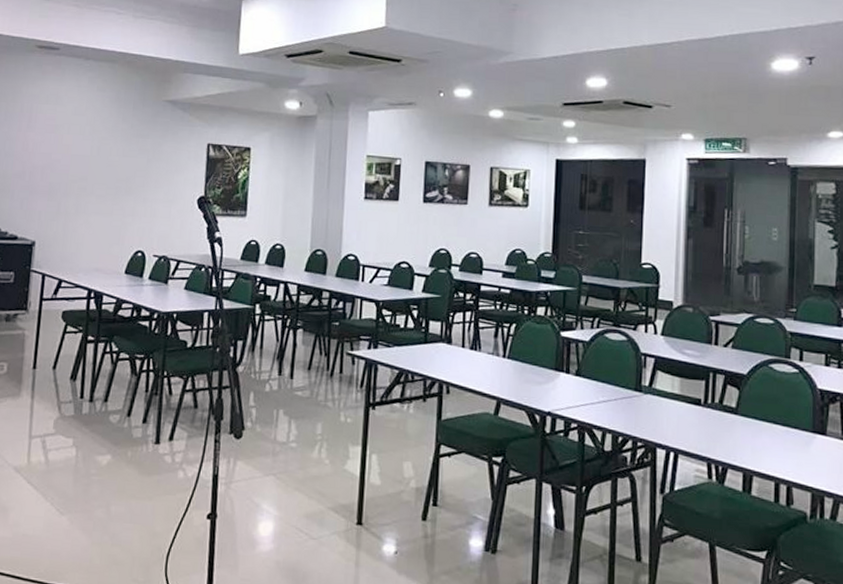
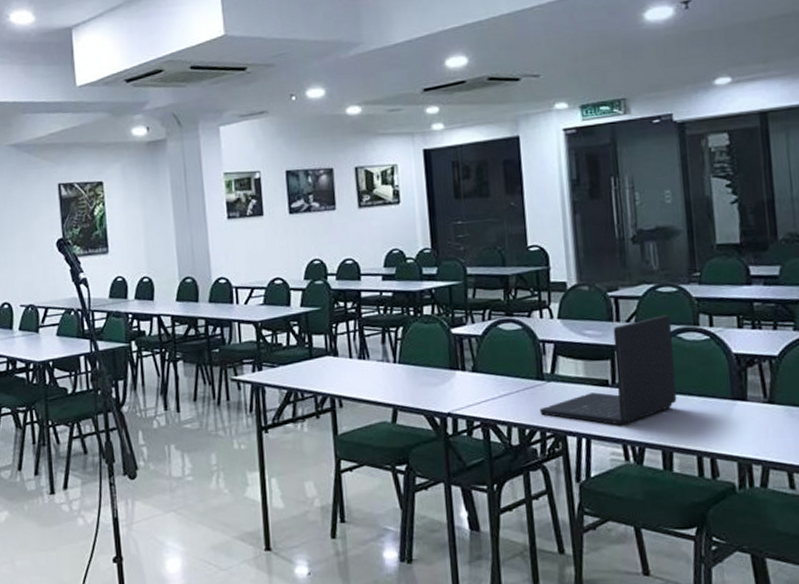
laptop: none [634,344,765,445] -> present [540,315,677,426]

